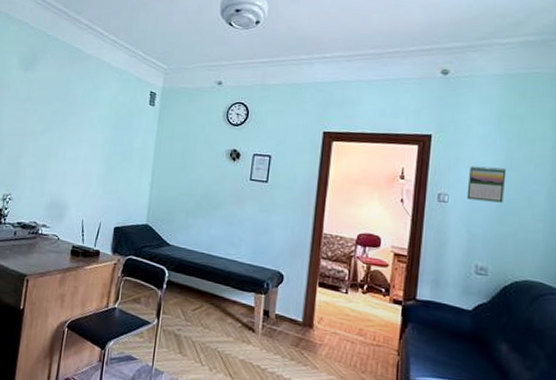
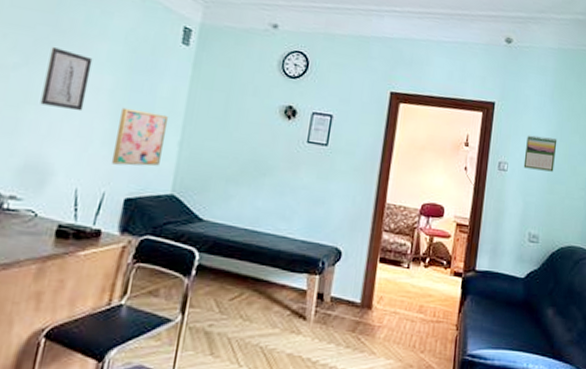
wall art: none [58,116,90,162] -> present [40,47,93,112]
wall art: none [104,158,142,202] -> present [111,107,169,166]

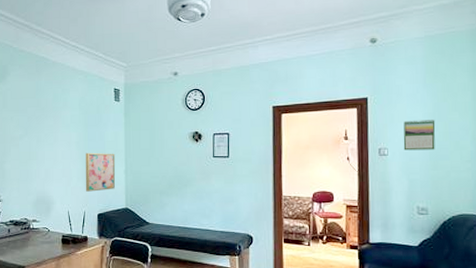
wall art: present [40,47,93,112] -> none [38,120,63,160]

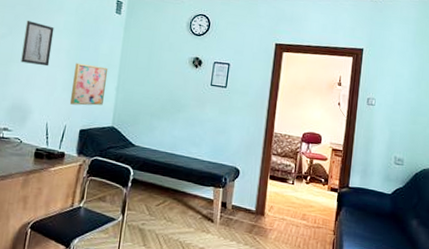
wall art: none [38,120,63,160] -> present [21,21,55,67]
calendar: present [403,120,436,151] -> none [389,75,419,106]

